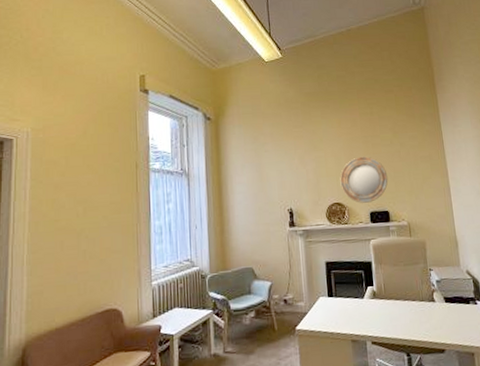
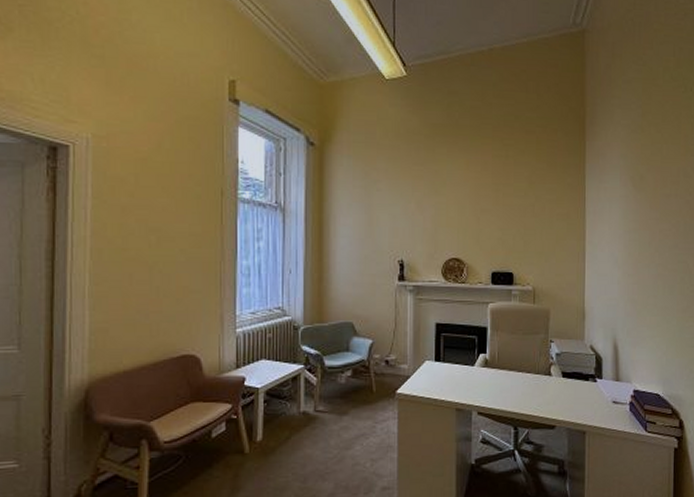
home mirror: present [340,156,388,203] -> none [461,207,517,261]

